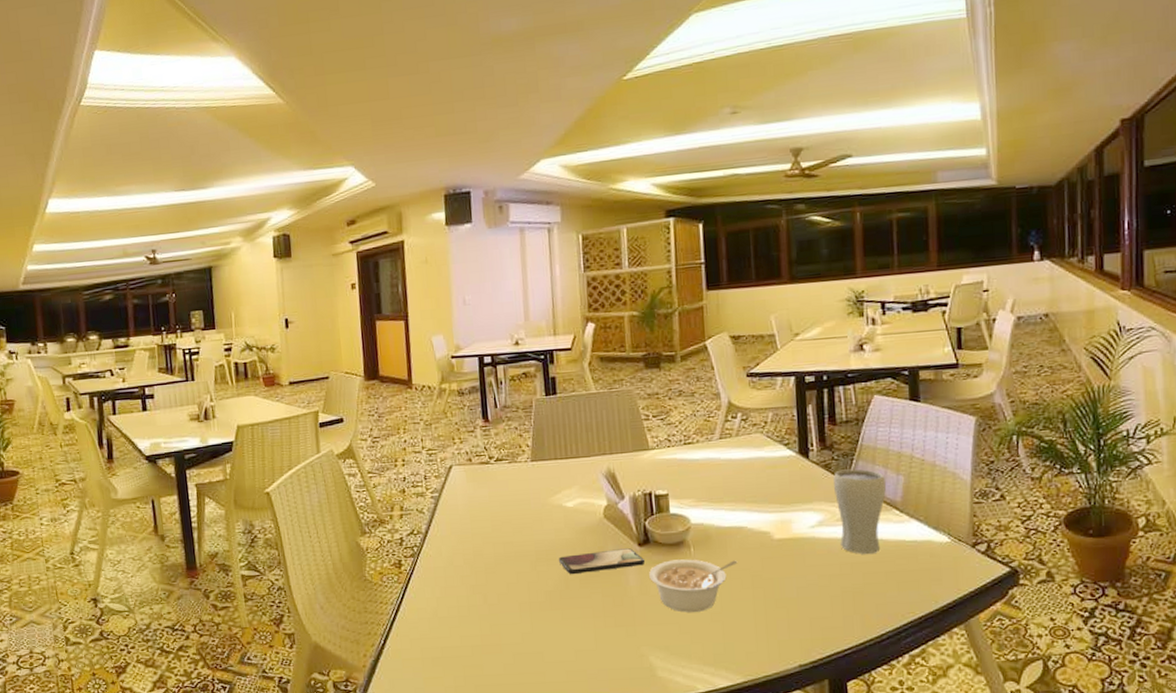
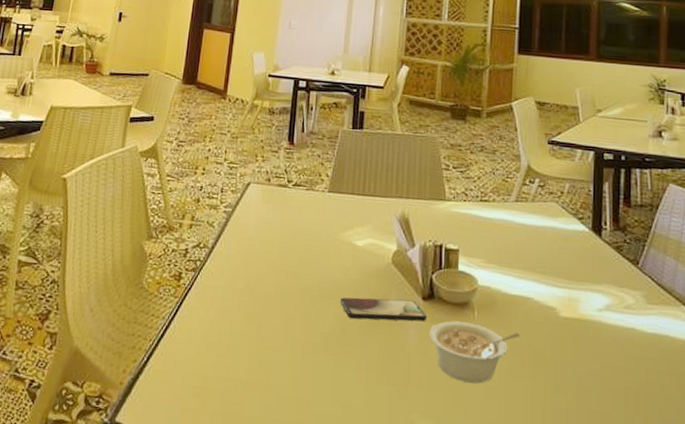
drinking glass: present [833,469,886,554] -> none [623,254,675,350]

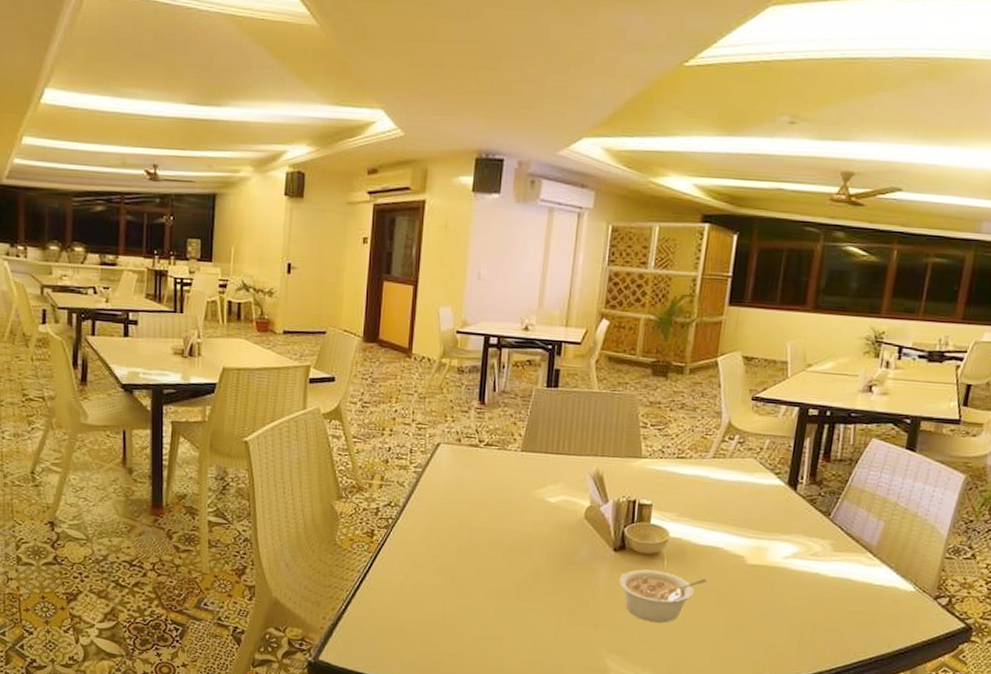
smartphone: present [339,297,426,322] -> none [532,550,617,570]

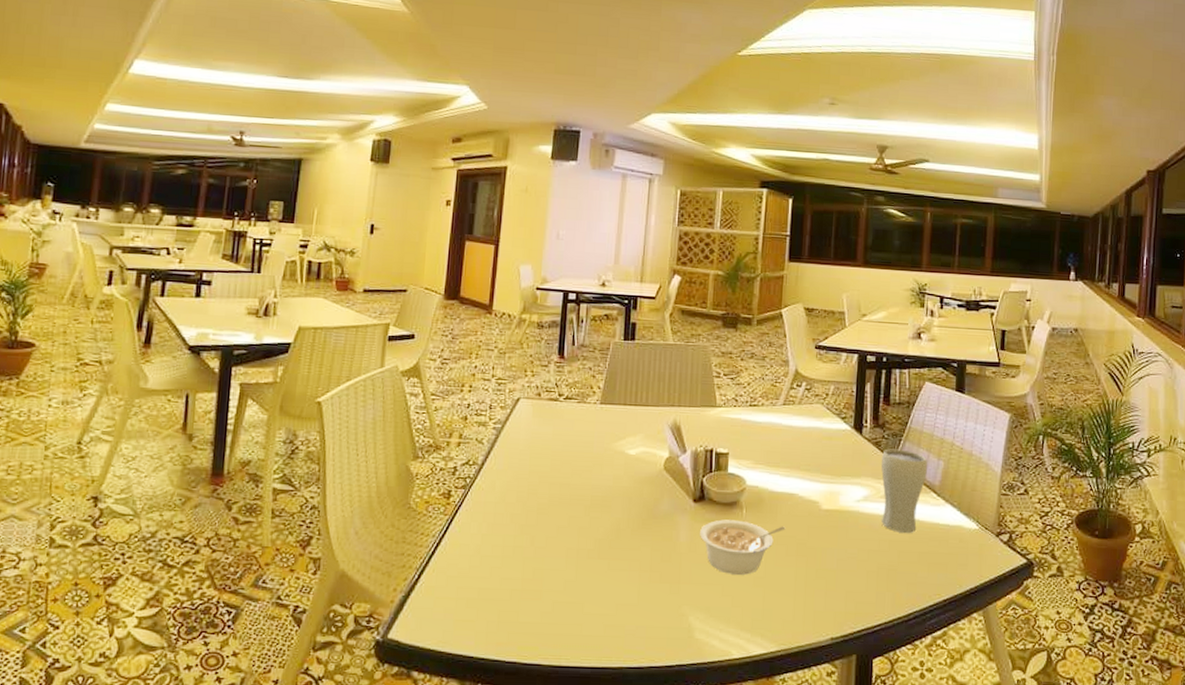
drinking glass: none [810,506,866,592] -> present [881,448,927,533]

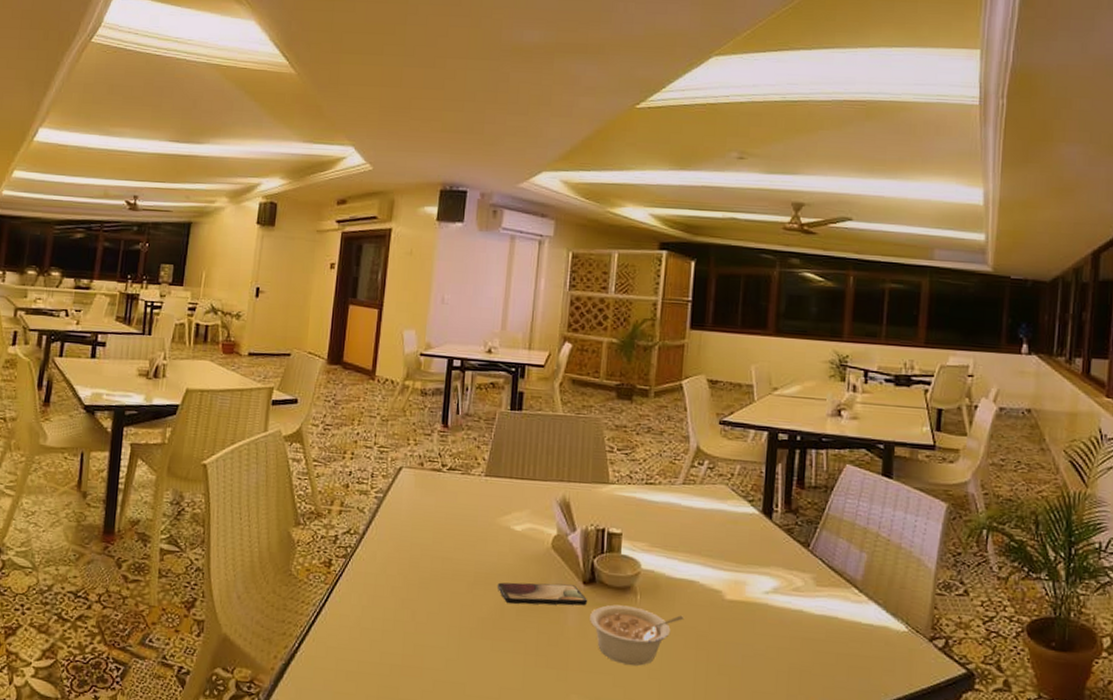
smartphone: none [612,503,697,525] -> present [497,582,587,606]
drinking glass: present [881,448,927,533] -> none [793,537,848,631]

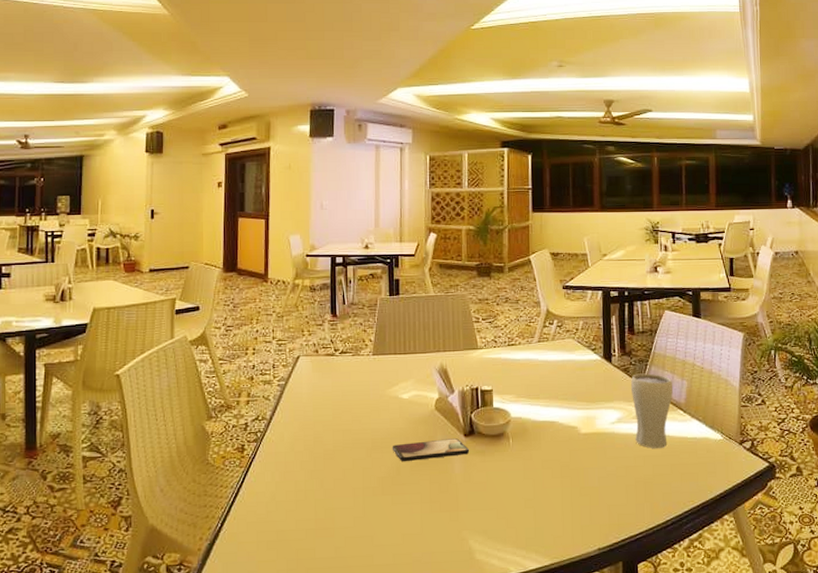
legume: present [590,604,684,666] -> none [473,449,550,499]
drinking glass: none [793,537,848,631] -> present [630,373,673,448]

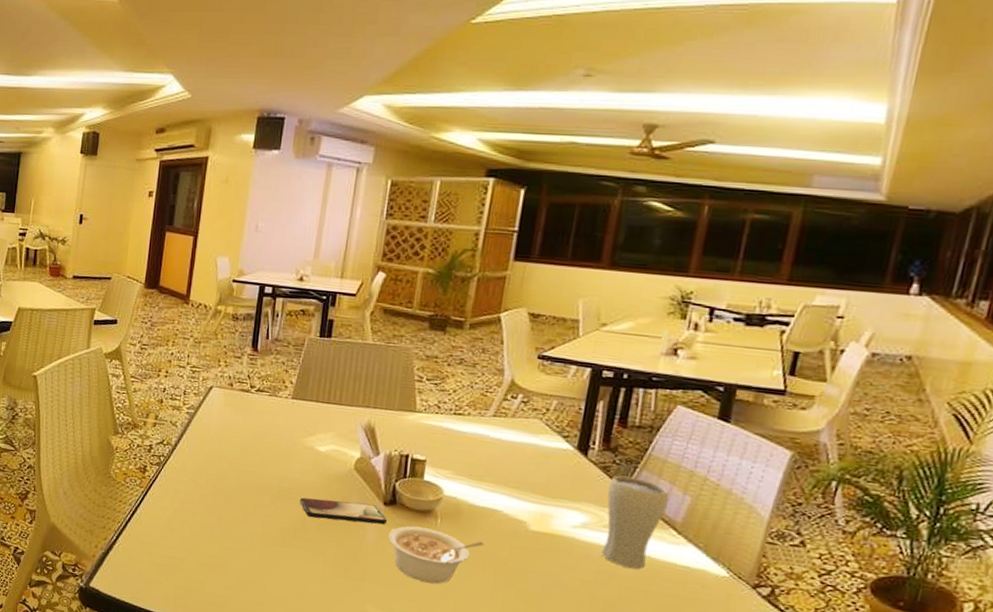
legume: none [473,449,550,499] -> present [388,526,485,584]

